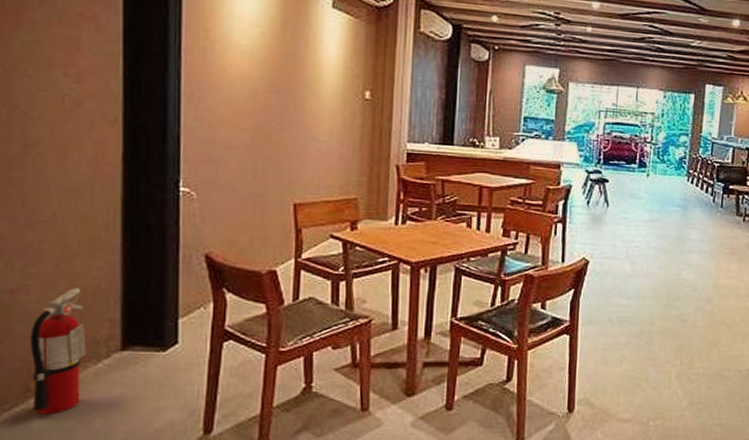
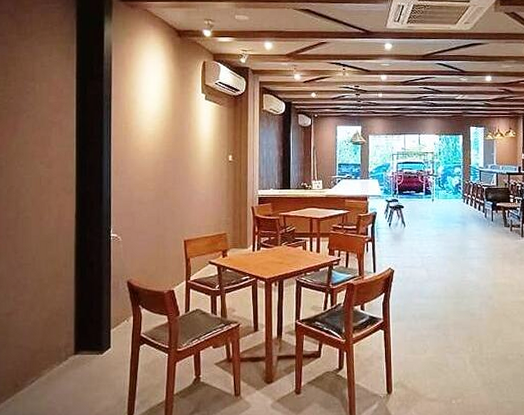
fire extinguisher: present [30,288,87,415] -> none [18,310,53,404]

